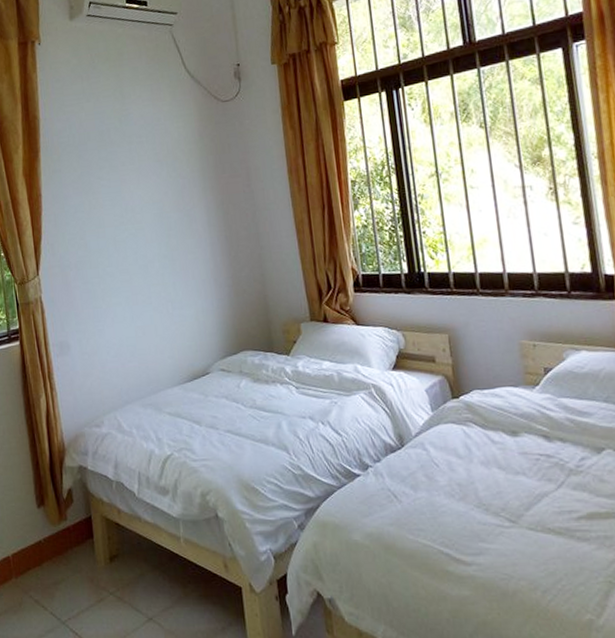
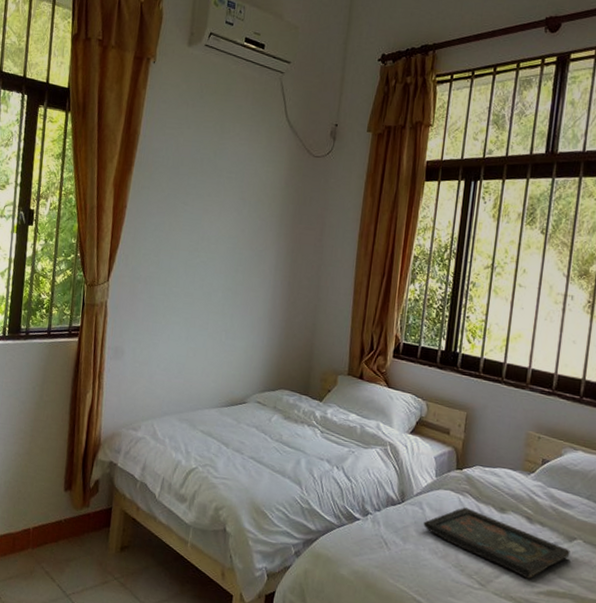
tray: none [431,438,602,505] -> present [423,507,570,579]

